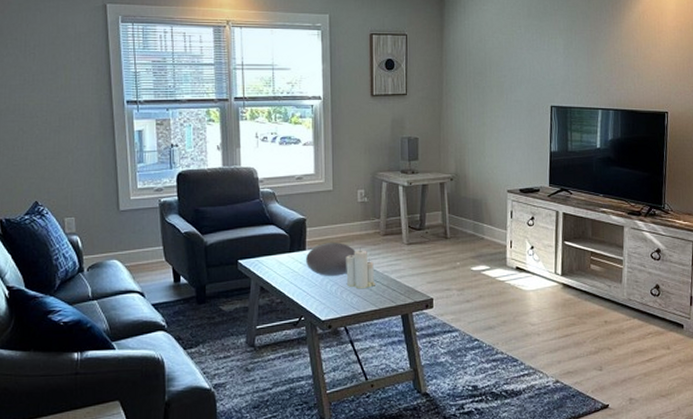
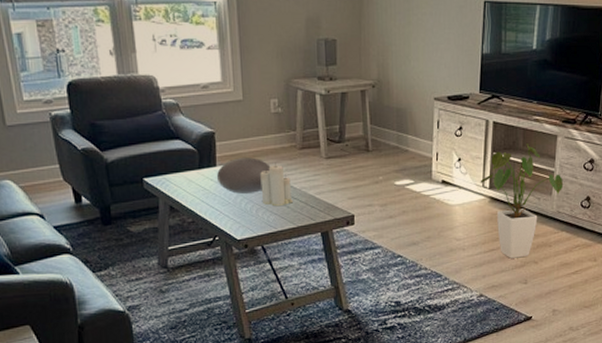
house plant: none [552,232,632,345] -> present [480,142,563,258]

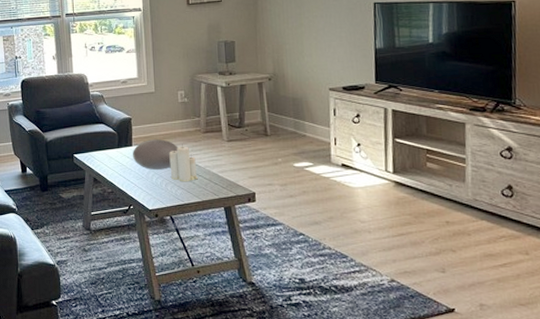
house plant: present [480,142,563,258] -> none [382,129,477,245]

